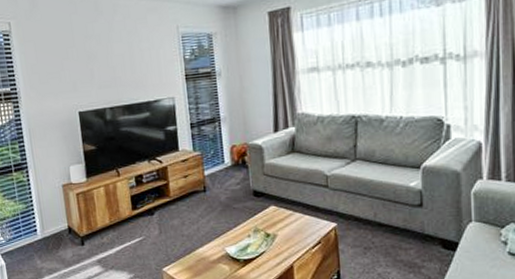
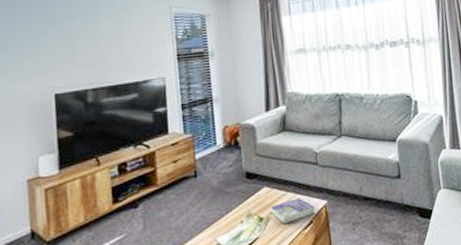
book: none [276,218,323,242] -> present [269,198,315,225]

